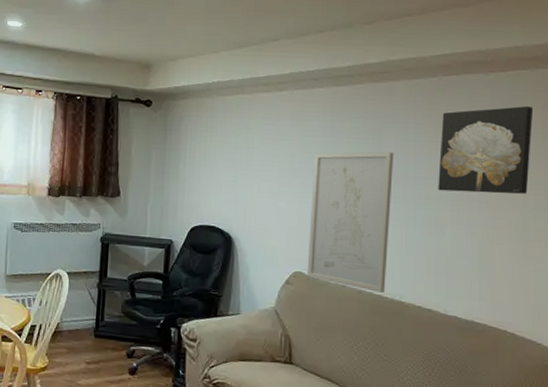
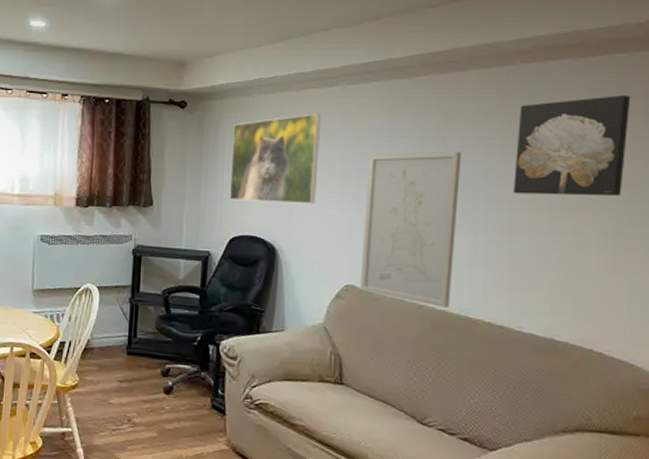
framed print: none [190,115,272,198] -> present [229,113,321,205]

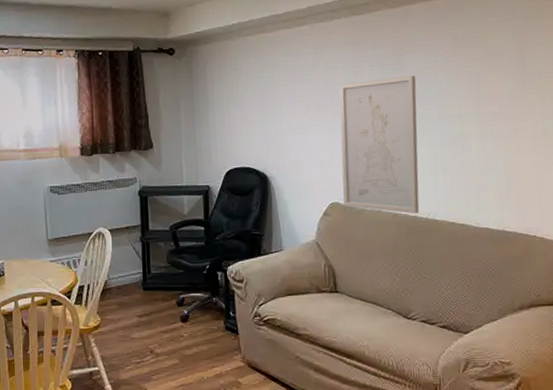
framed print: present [229,113,321,205] -> none [219,51,298,136]
wall art: present [513,94,631,196] -> none [458,16,545,108]

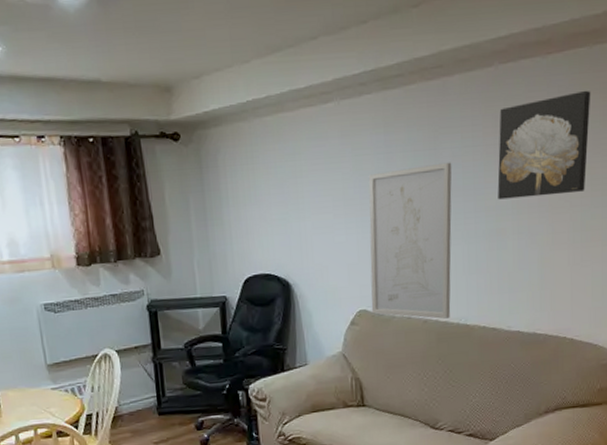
wall art: none [458,16,545,108] -> present [497,90,591,200]

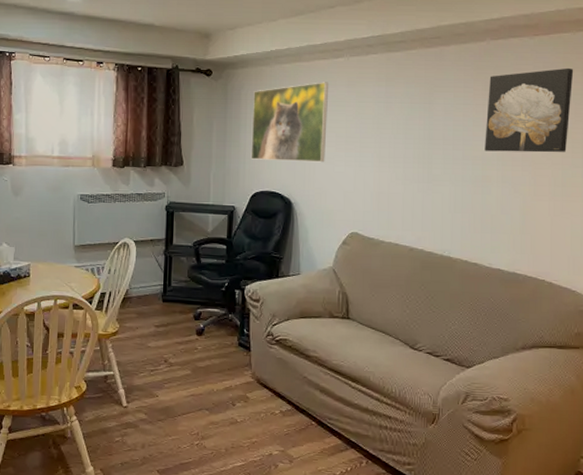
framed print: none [232,134,323,239] -> present [251,82,328,163]
wall art: present [368,162,452,320] -> none [362,115,444,250]

